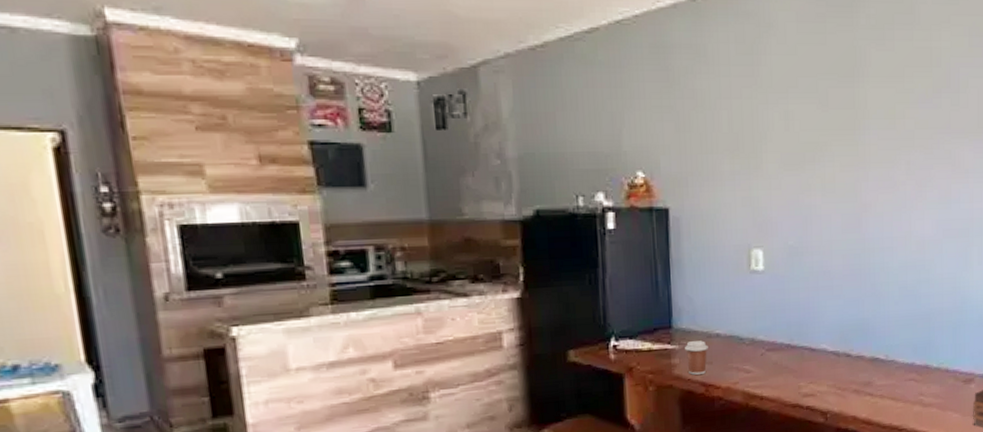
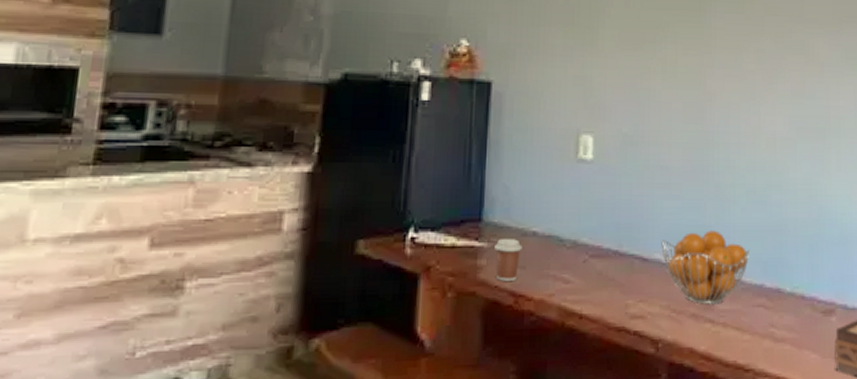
fruit basket: none [826,322,903,382] -> present [661,230,750,305]

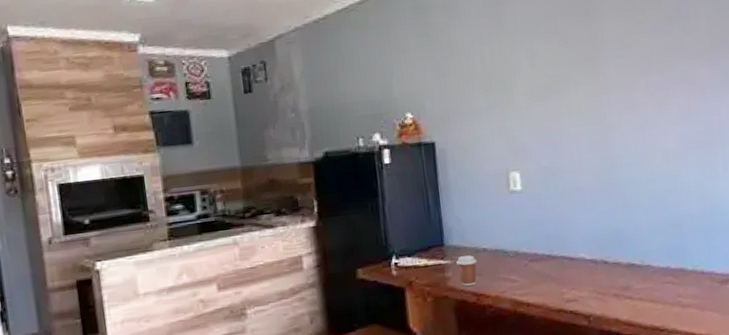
fruit basket: present [661,230,750,305] -> none [583,231,656,287]

